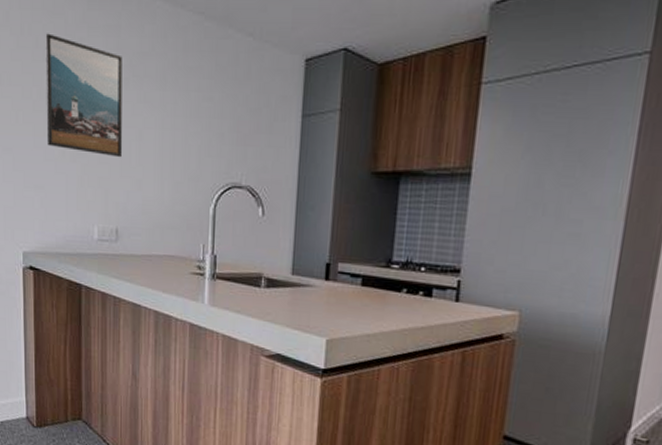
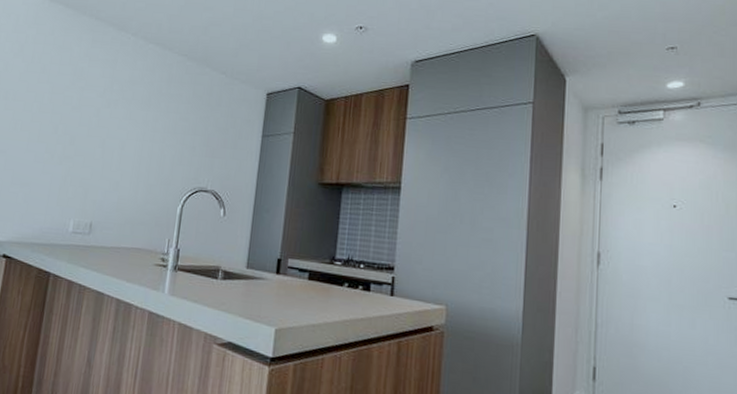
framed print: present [45,33,122,158] -> none [38,62,116,163]

